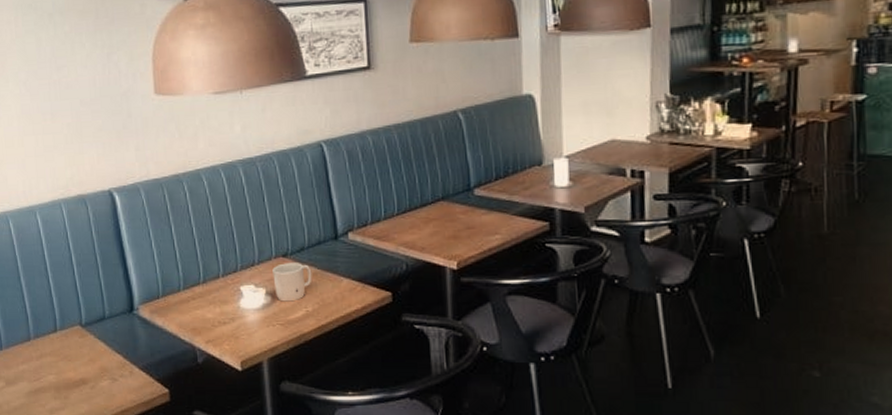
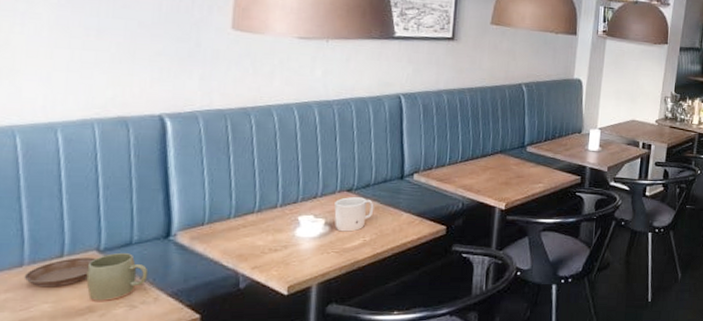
saucer: none [32,332,81,360] -> present [23,257,96,287]
mug: none [75,328,122,374] -> present [86,253,149,301]

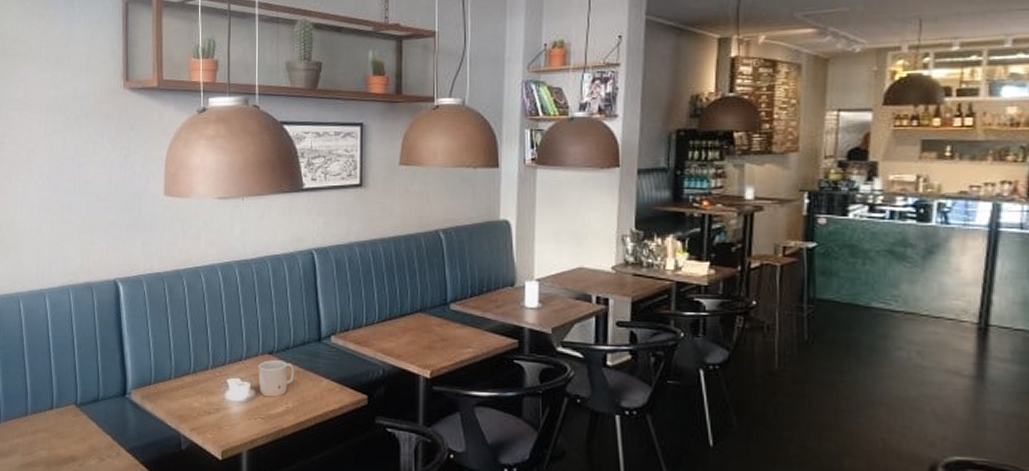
saucer: present [23,257,96,287] -> none [28,410,75,436]
mug: present [86,253,149,301] -> none [69,408,112,452]

